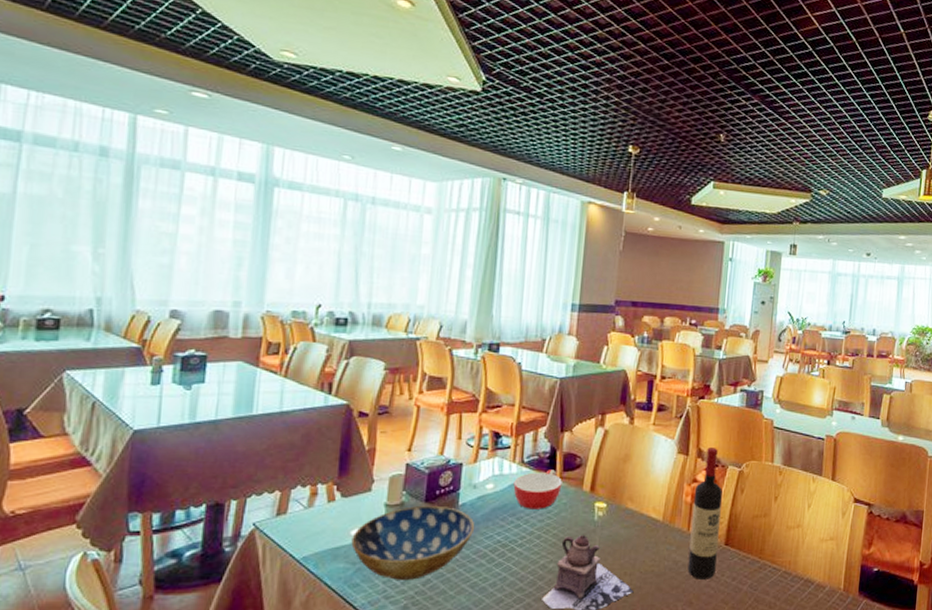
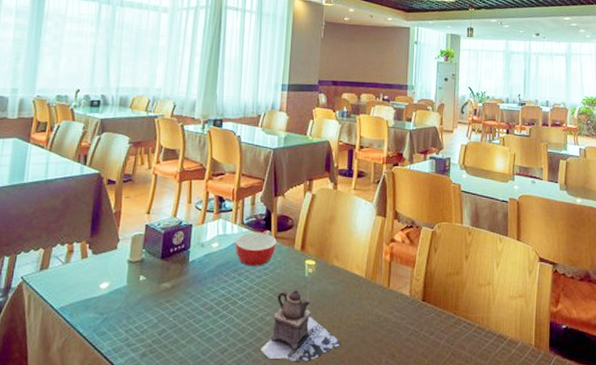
bowl: present [351,505,475,580] -> none [100,262,203,329]
wine bottle: present [687,448,724,579] -> none [389,210,419,333]

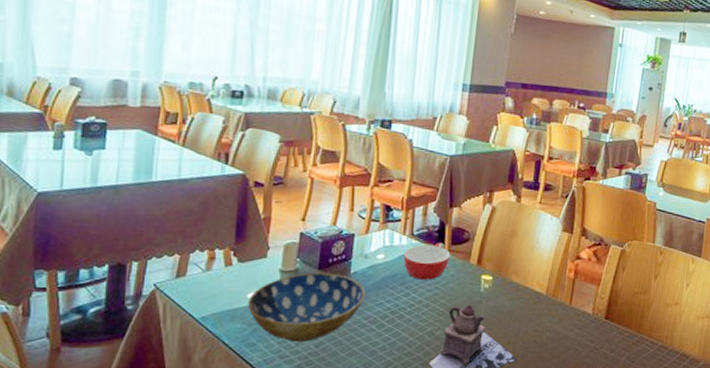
bowl: none [100,262,203,329] -> present [247,272,366,342]

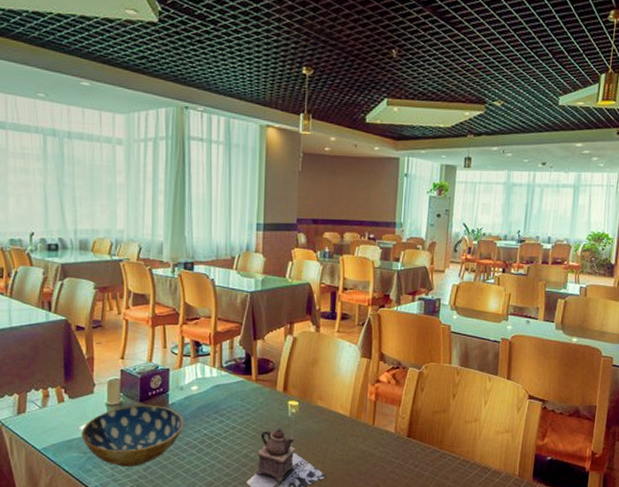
bowl: present [403,243,451,280] -> none [215,373,258,407]

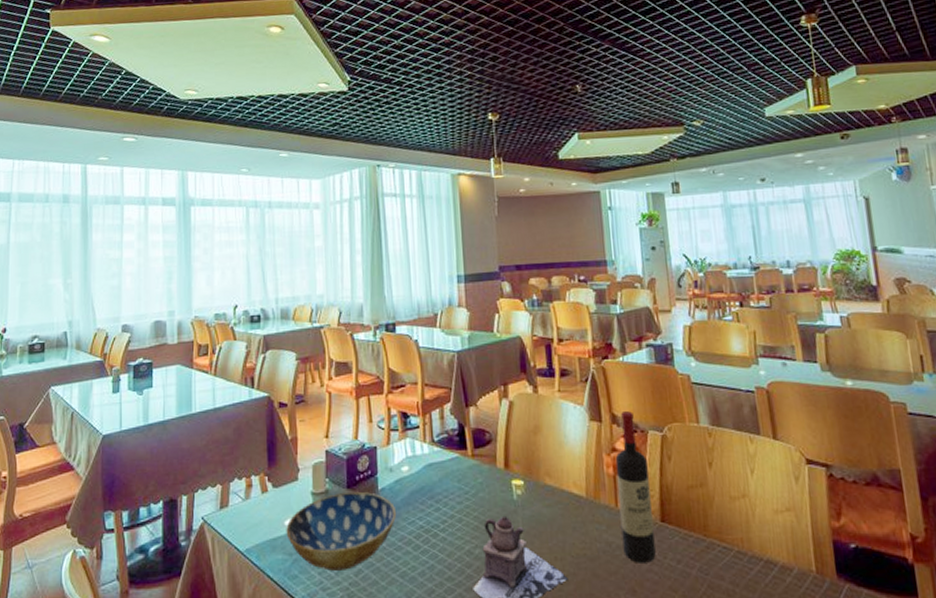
wine bottle: none [374,352,405,467] -> present [615,411,656,563]

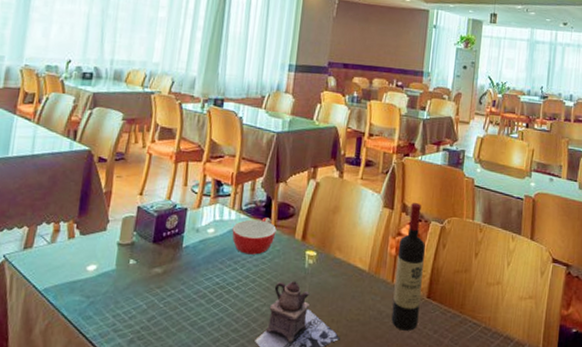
bowl: present [286,491,397,571] -> none [86,246,197,316]
bowl: none [427,447,475,491] -> present [232,217,277,255]

